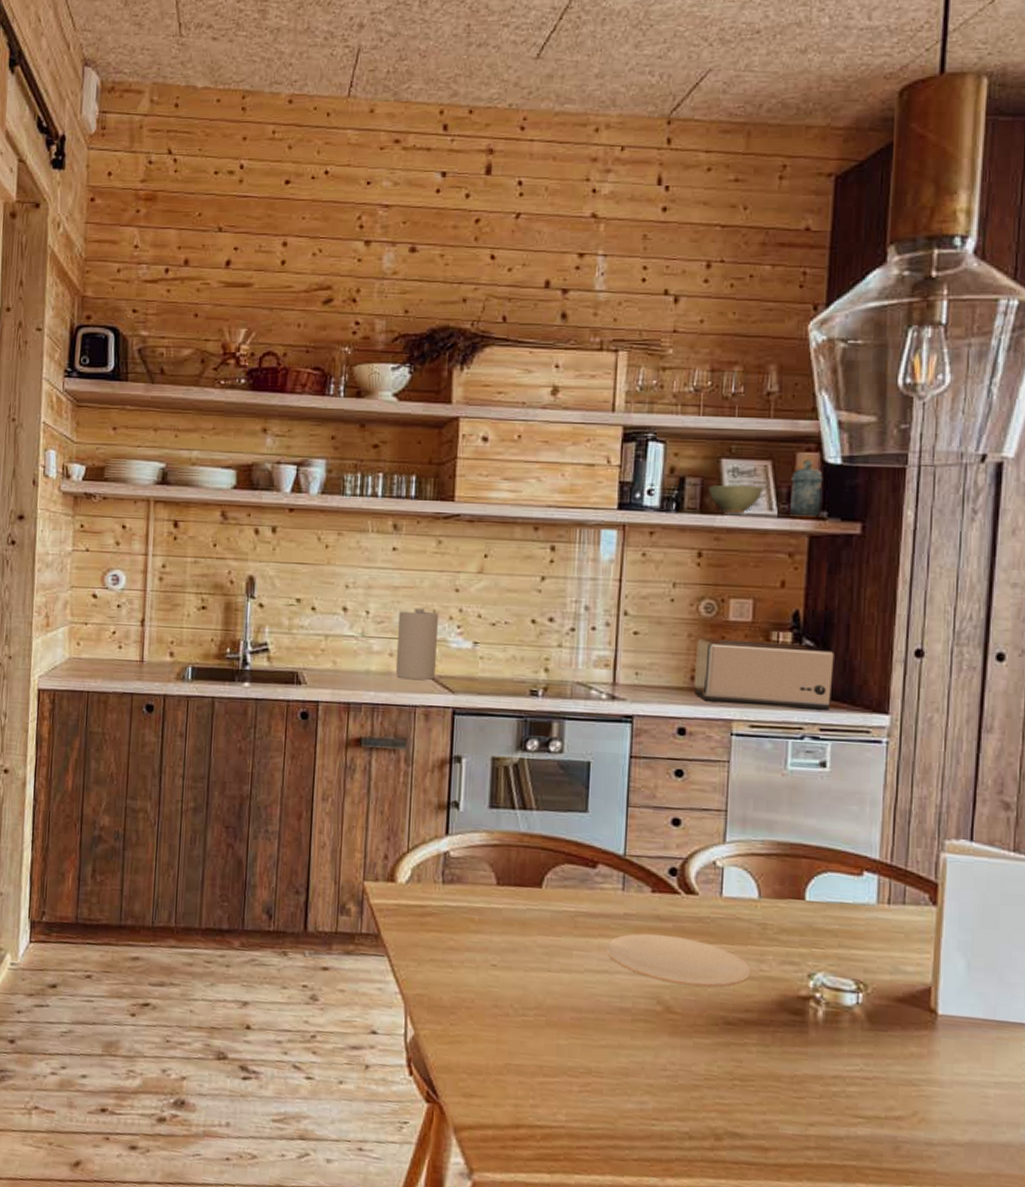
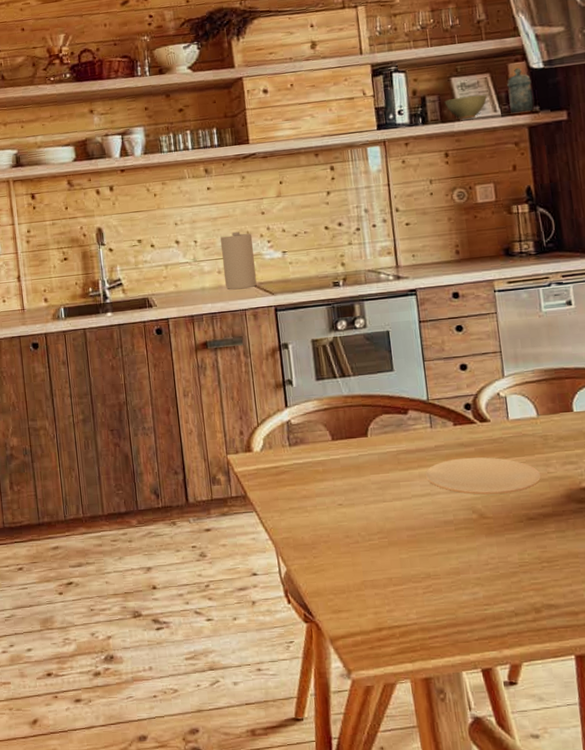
toaster: present [693,638,836,711] -> none [456,211,567,269]

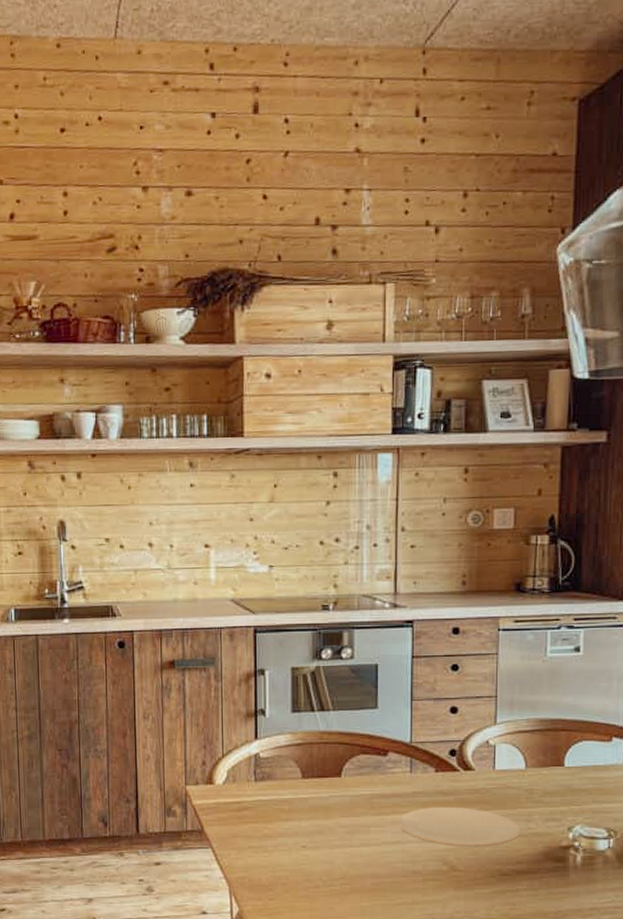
paper towel holder: present [220,231,257,290] -> none [199,538,237,605]
bowl: present [444,94,487,120] -> none [472,403,520,432]
canister: present [506,67,534,114] -> none [544,375,573,430]

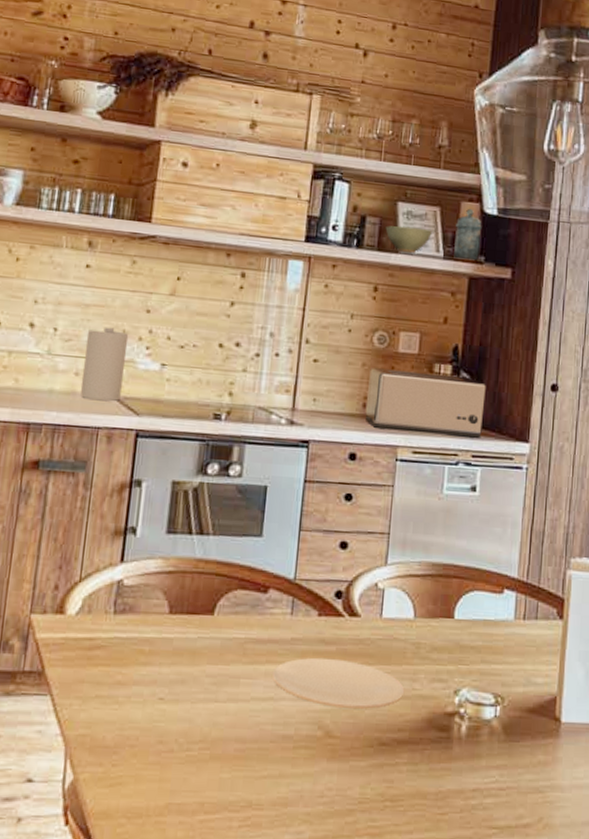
paper towel holder: none [199,538,237,605] -> present [80,327,129,402]
toaster: none [465,544,586,604] -> present [365,368,487,439]
bowl: none [472,403,520,432] -> present [385,226,432,254]
canister: none [544,375,573,430] -> present [454,208,482,261]

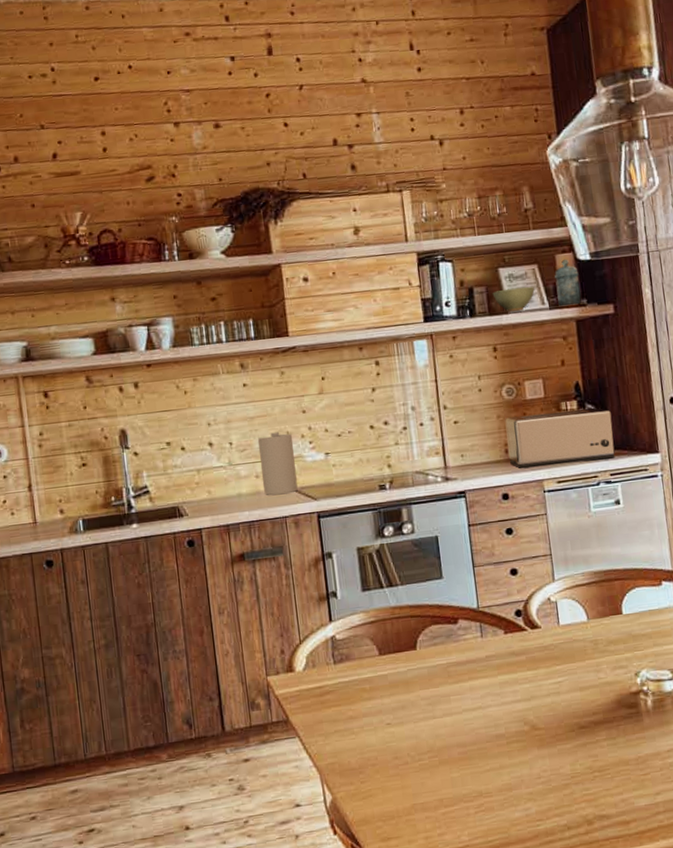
plate: present [272,657,405,709] -> none [475,665,592,706]

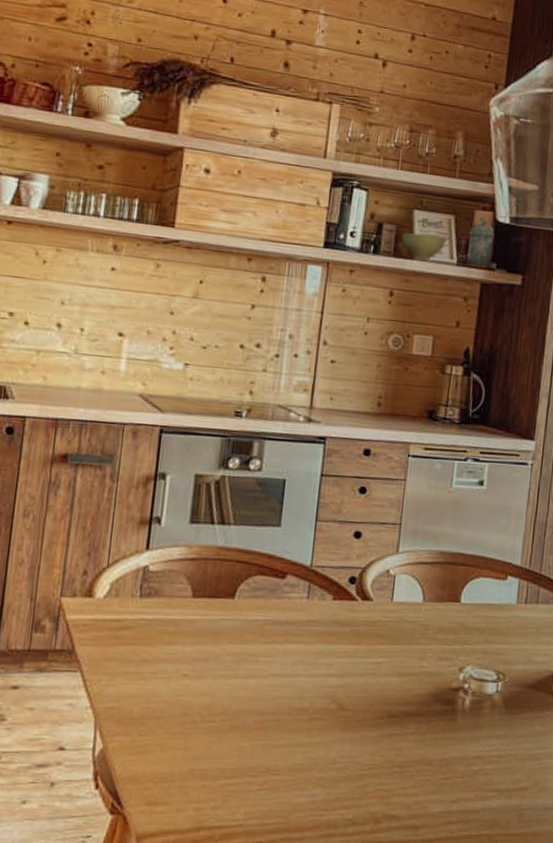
paper towel holder: present [257,432,298,496] -> none [106,328,153,400]
toaster: present [505,407,615,469] -> none [379,369,496,437]

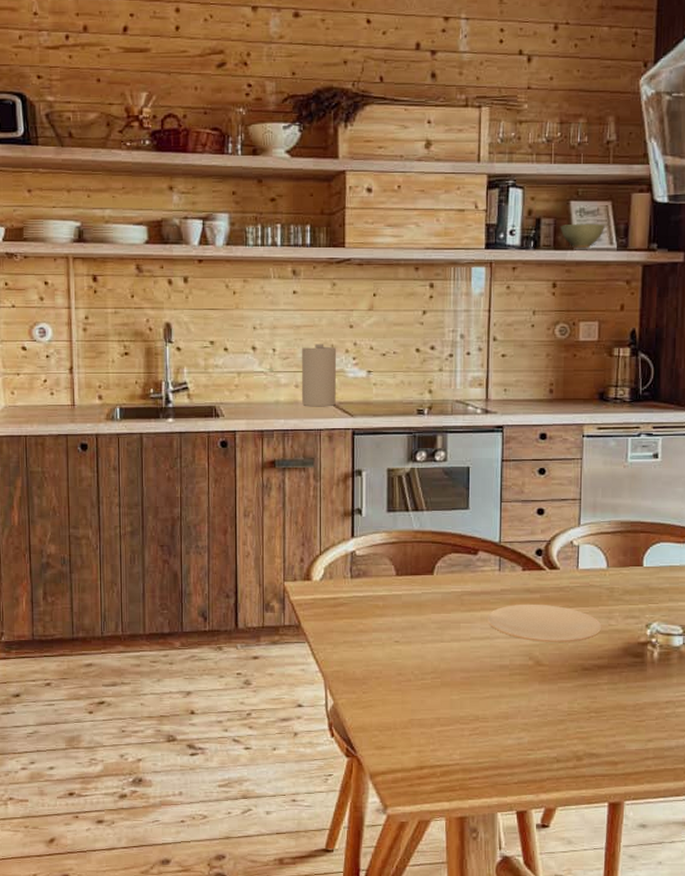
paper towel holder: none [106,328,153,400] -> present [301,344,337,407]
plate: none [289,637,413,685] -> present [486,604,602,642]
canister: present [467,216,495,268] -> none [626,199,653,249]

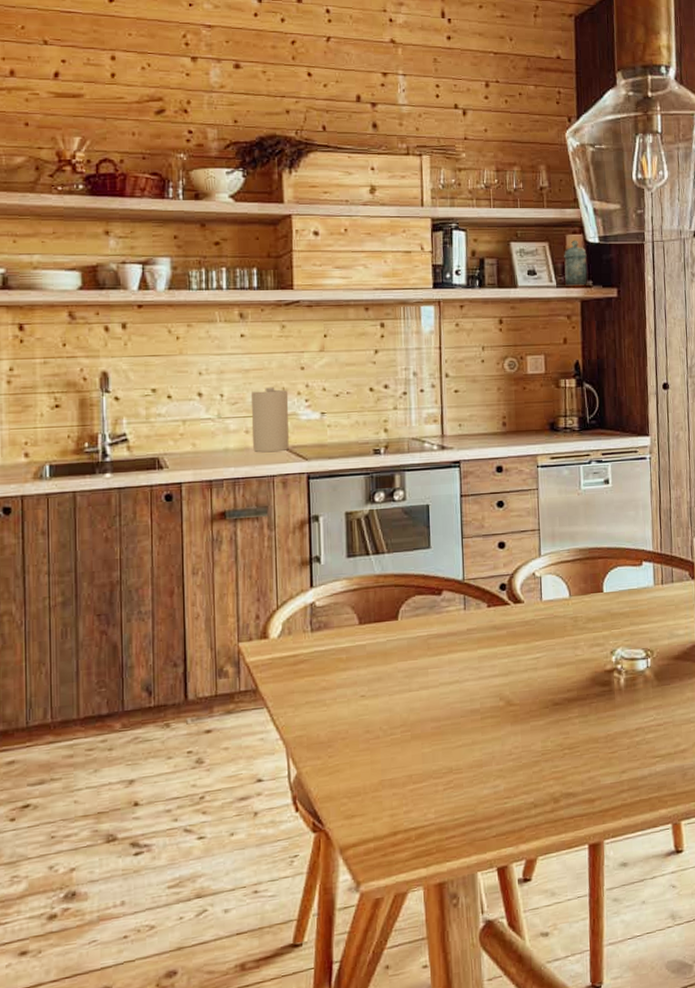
plate: present [486,604,602,642] -> none [454,640,569,681]
bowl: present [560,223,605,249] -> none [502,263,544,287]
canister: none [626,199,653,249] -> present [563,239,587,286]

